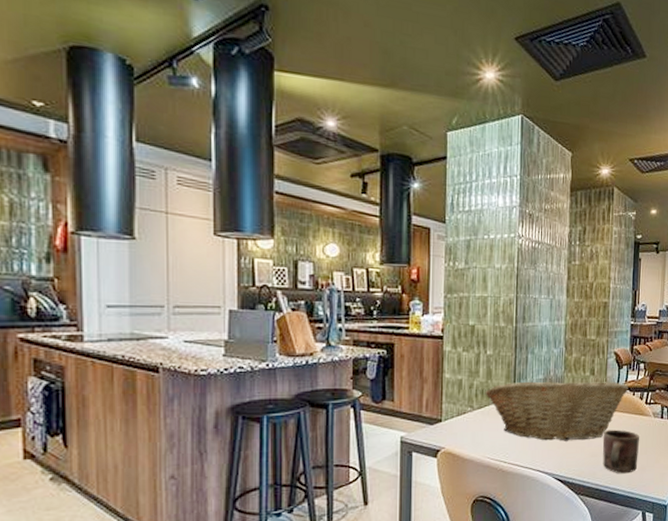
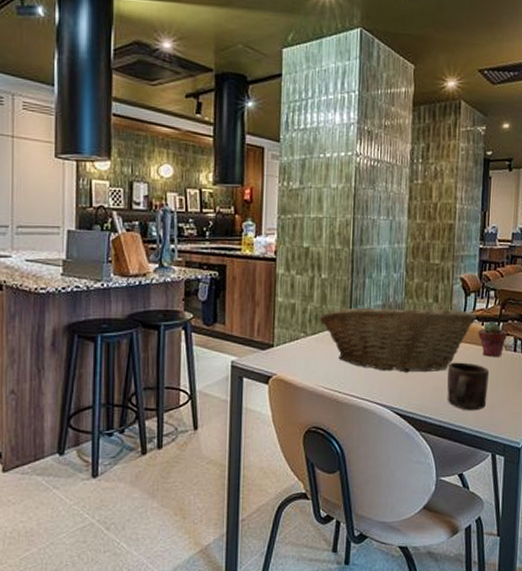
potted succulent: none [630,391,655,424] -> present [478,321,507,357]

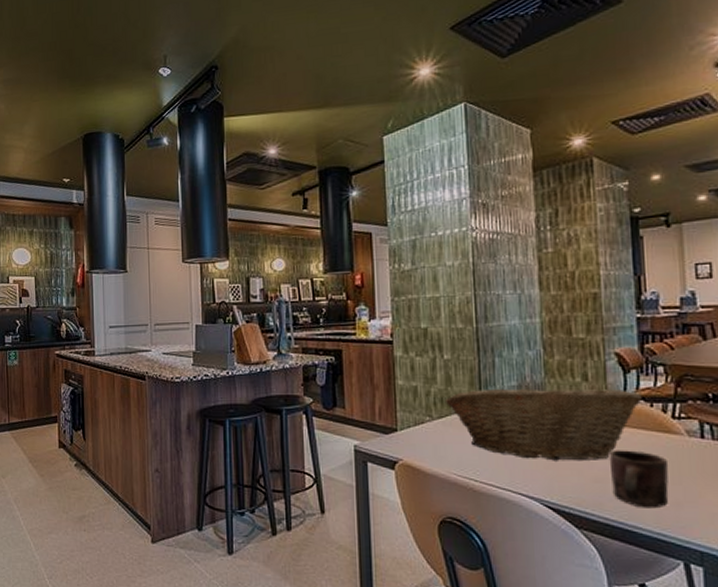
potted succulent: present [478,321,507,357] -> none [646,402,688,445]

